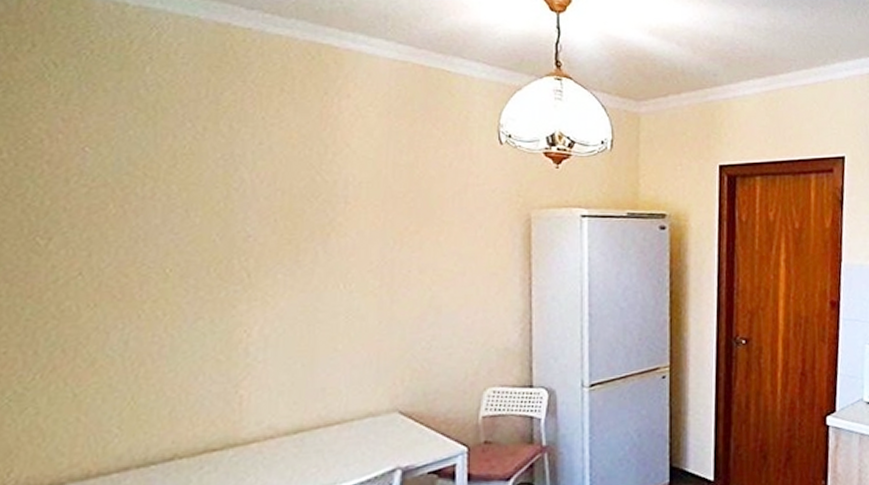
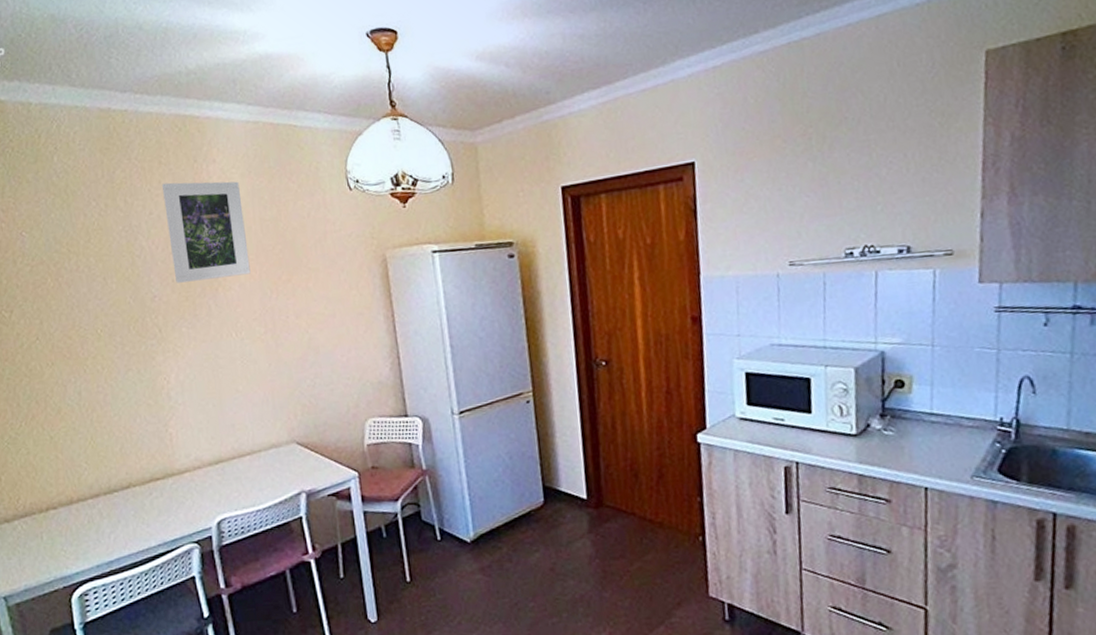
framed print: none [278,112,375,224] -> present [161,181,251,283]

